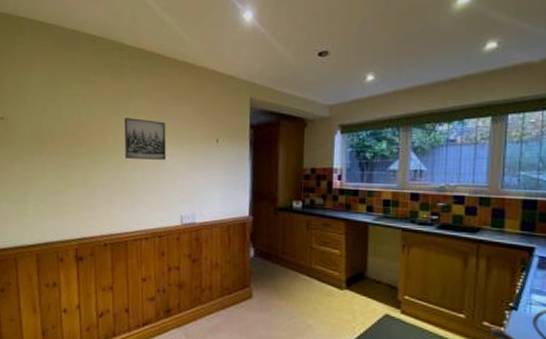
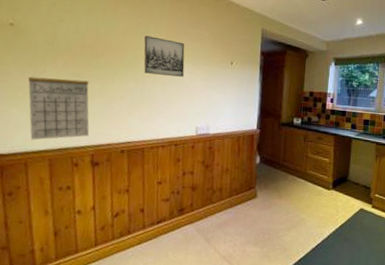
calendar: none [16,162,74,235] -> present [28,71,90,140]

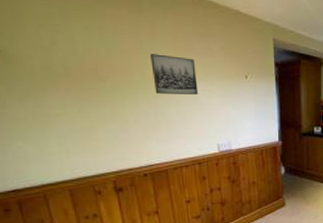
calendar: present [28,71,90,140] -> none [29,99,108,172]

